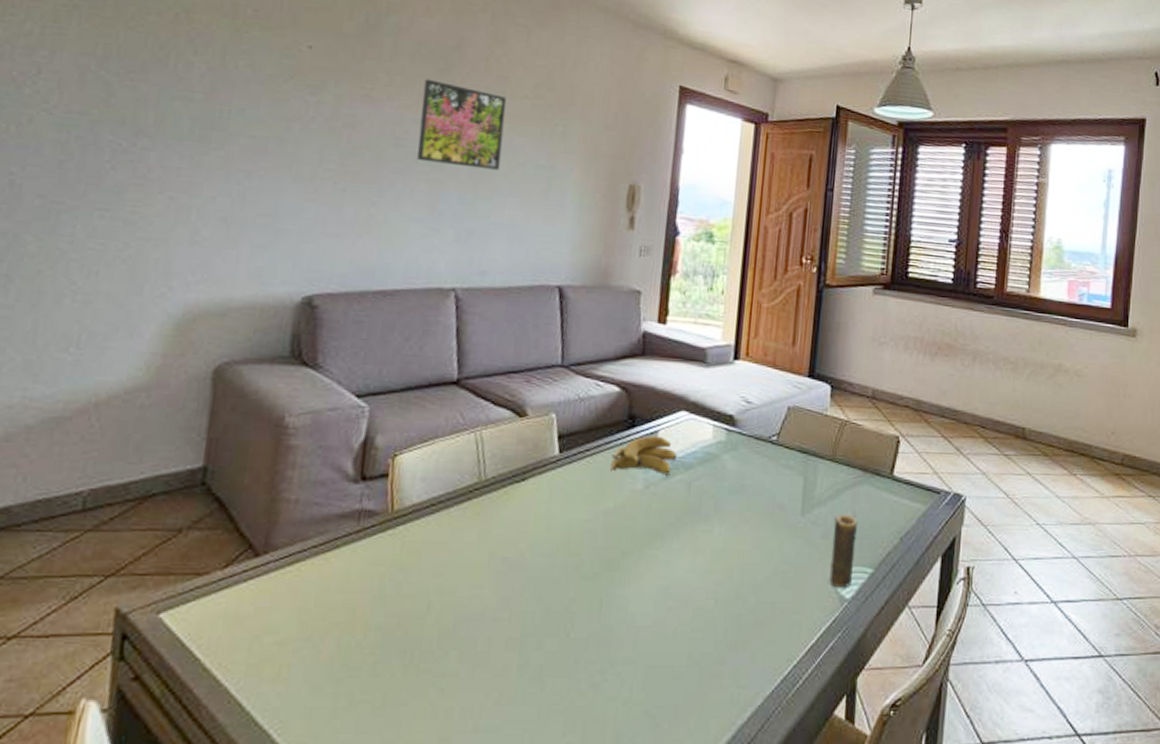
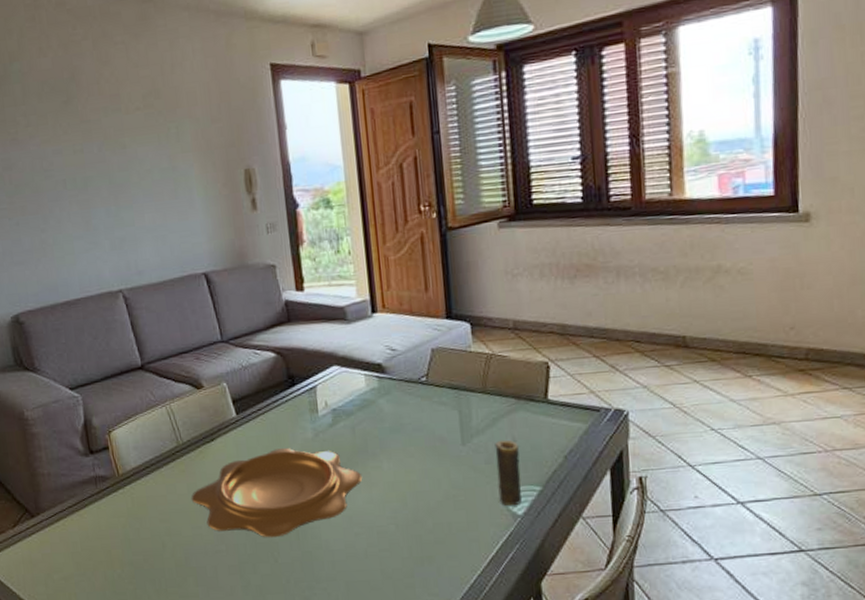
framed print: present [417,78,507,170] -> none [54,112,133,187]
decorative bowl: none [479,498,689,606] -> present [191,448,363,538]
banana: present [611,435,677,476] -> none [281,390,338,425]

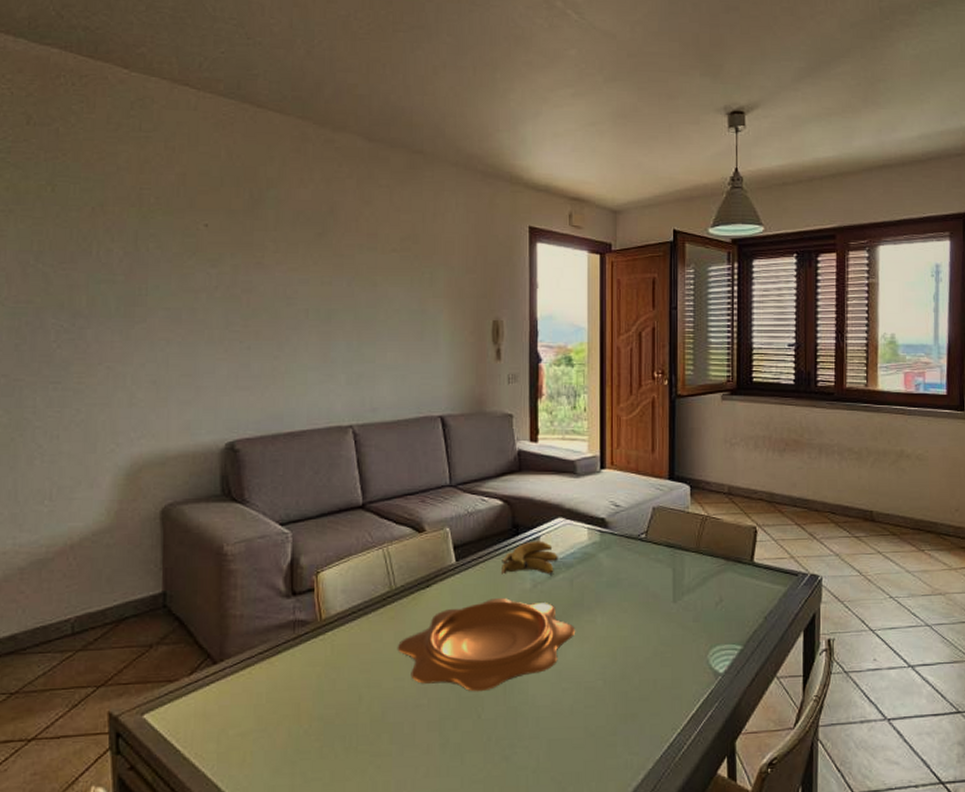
banana: none [281,390,338,425] -> present [502,541,558,575]
candle: present [494,440,522,506] -> none [703,599,725,664]

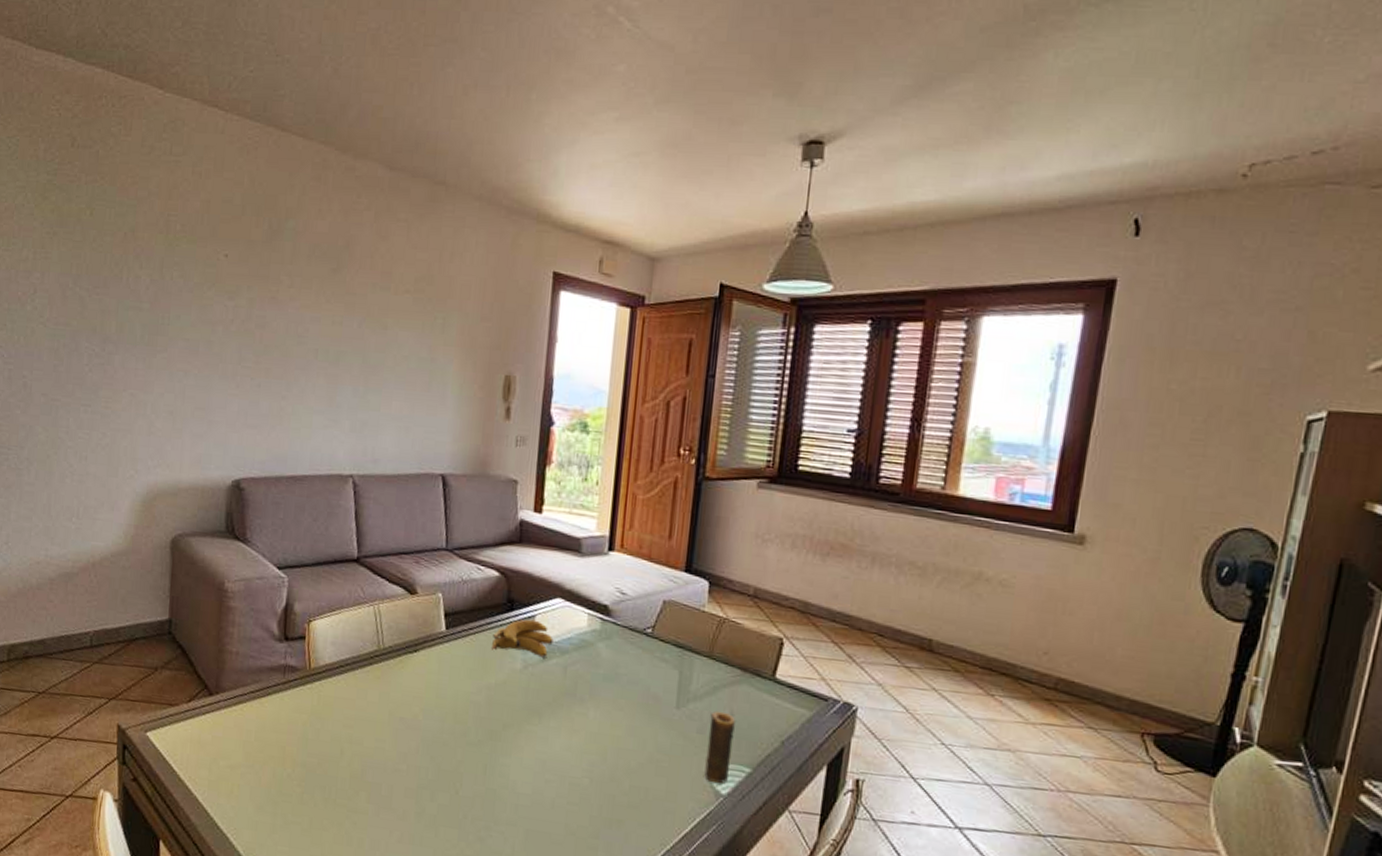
decorative bowl: present [397,598,576,692] -> none [380,673,565,768]
candle: none [703,599,725,664] -> present [704,711,735,784]

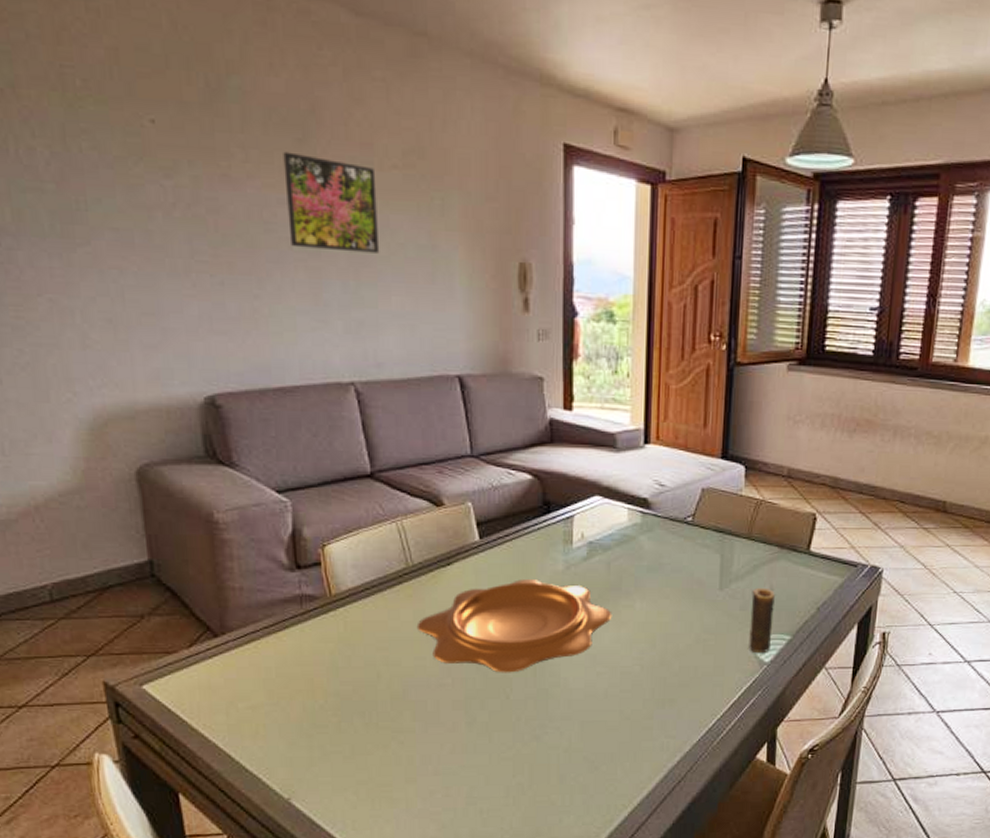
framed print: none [316,279,391,364] -> present [283,151,380,254]
decorative bowl: none [380,673,565,768] -> present [416,579,612,673]
banana: present [492,619,554,658] -> none [531,520,594,557]

